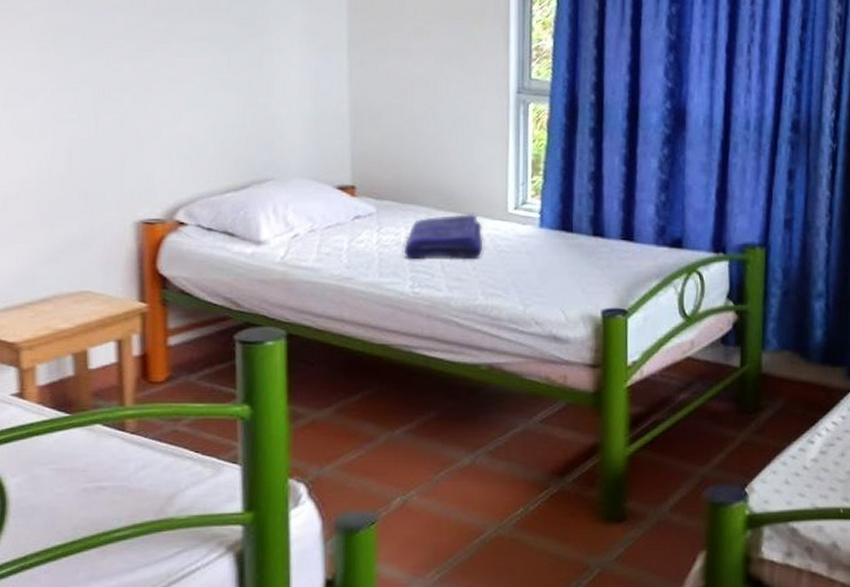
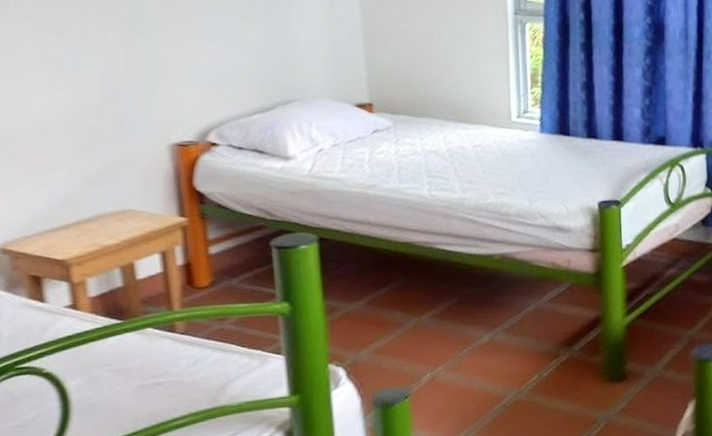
towel: present [404,213,483,260] -> none [420,122,492,167]

